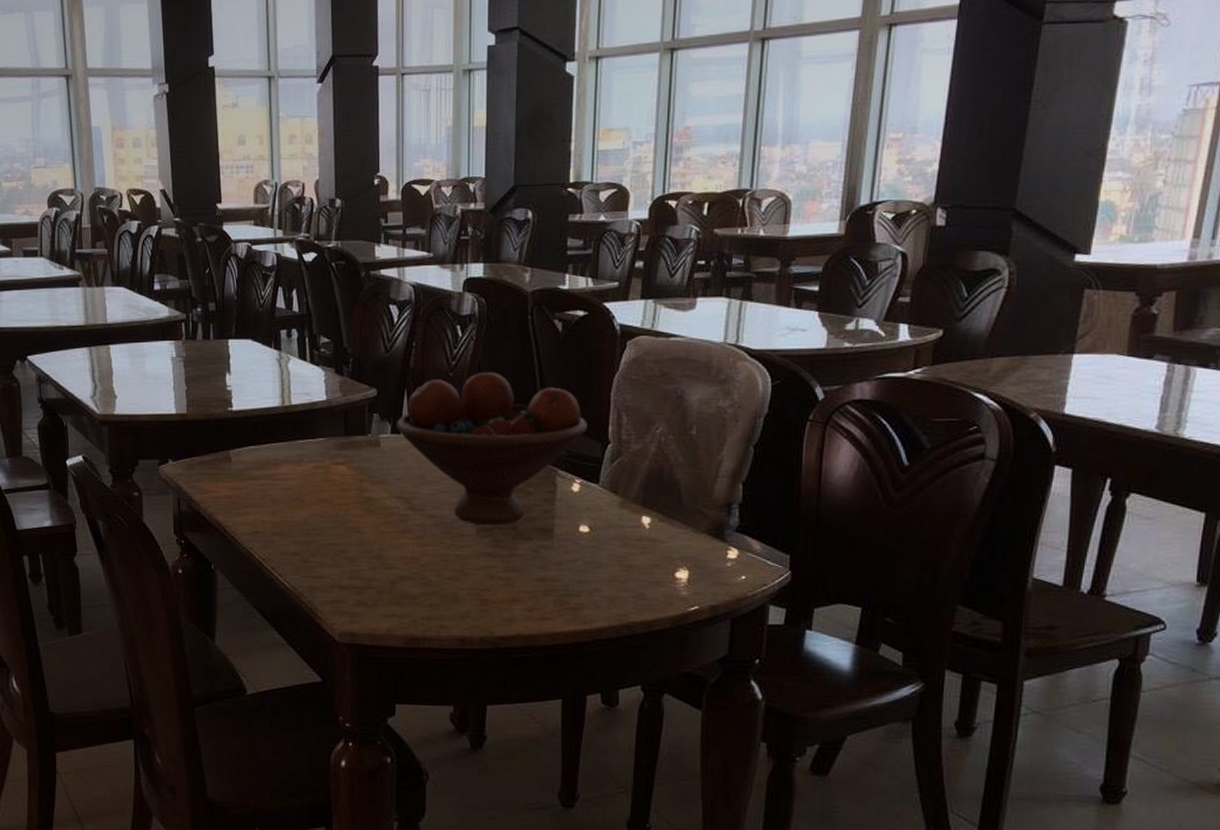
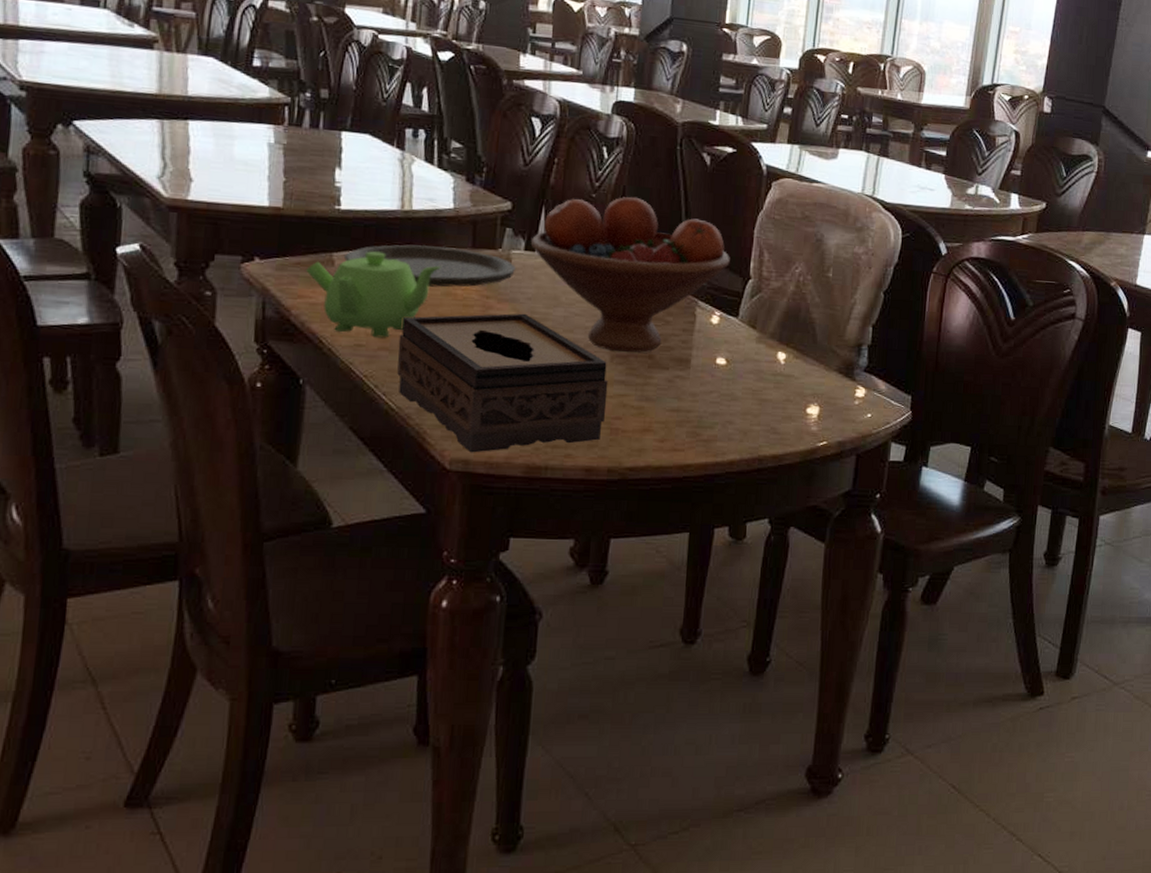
teapot: none [209,446,319,524] -> present [306,251,441,338]
plate: none [238,437,384,475] -> present [343,244,516,287]
tissue box: none [288,493,476,626] -> present [397,313,608,453]

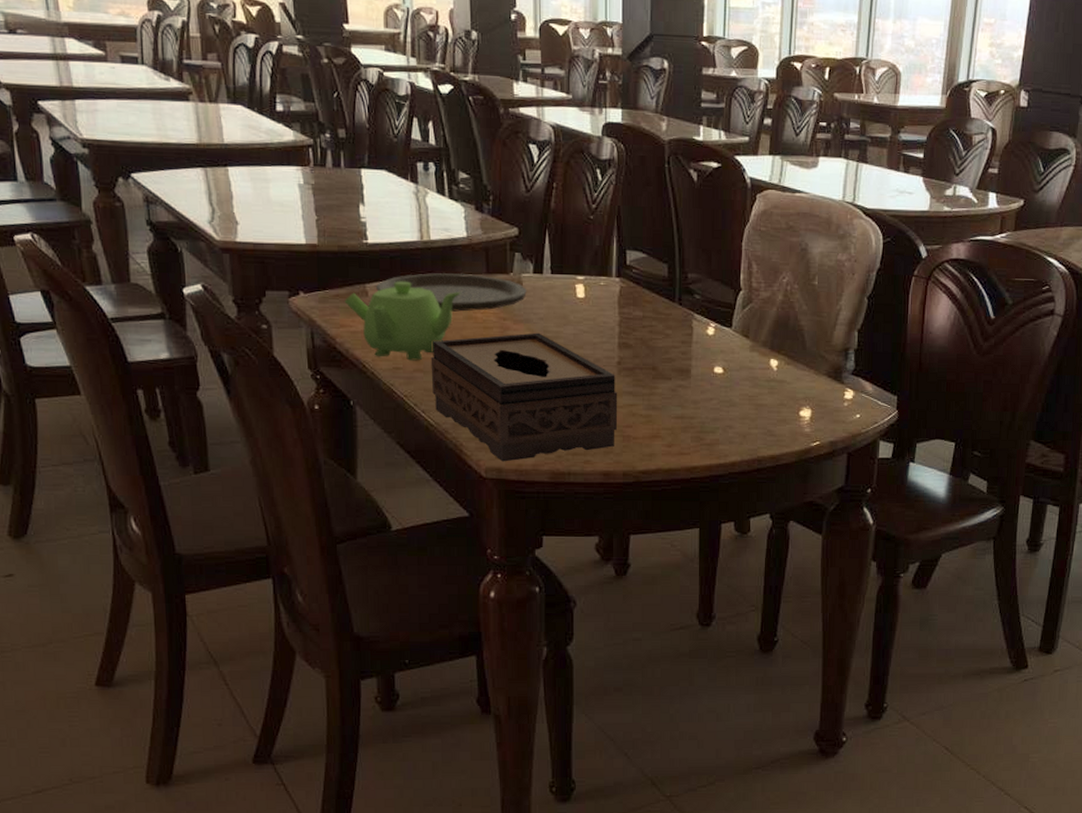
fruit bowl: present [530,196,730,353] -> none [538,216,721,366]

